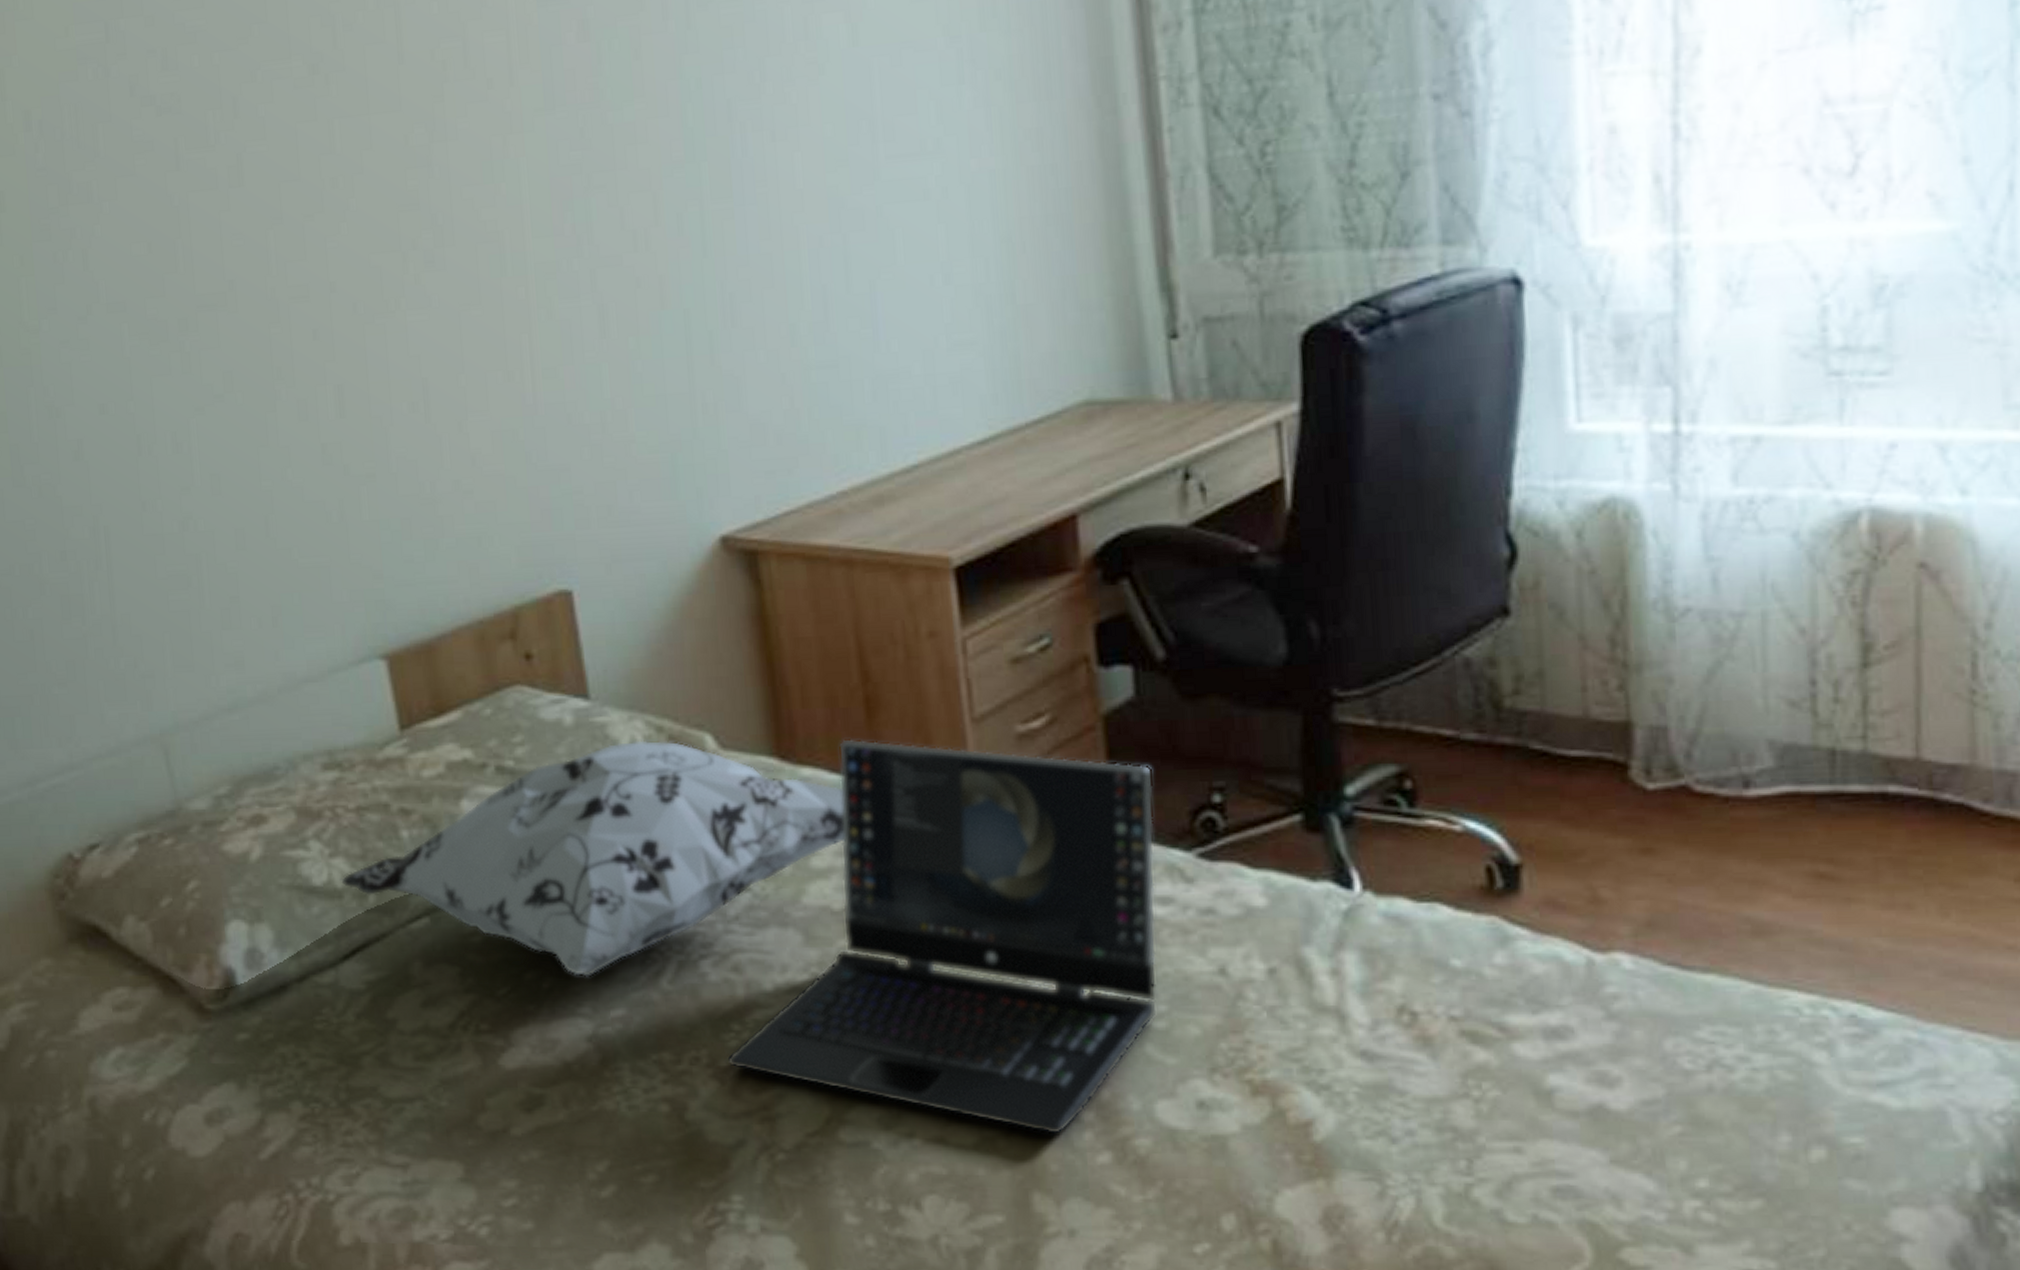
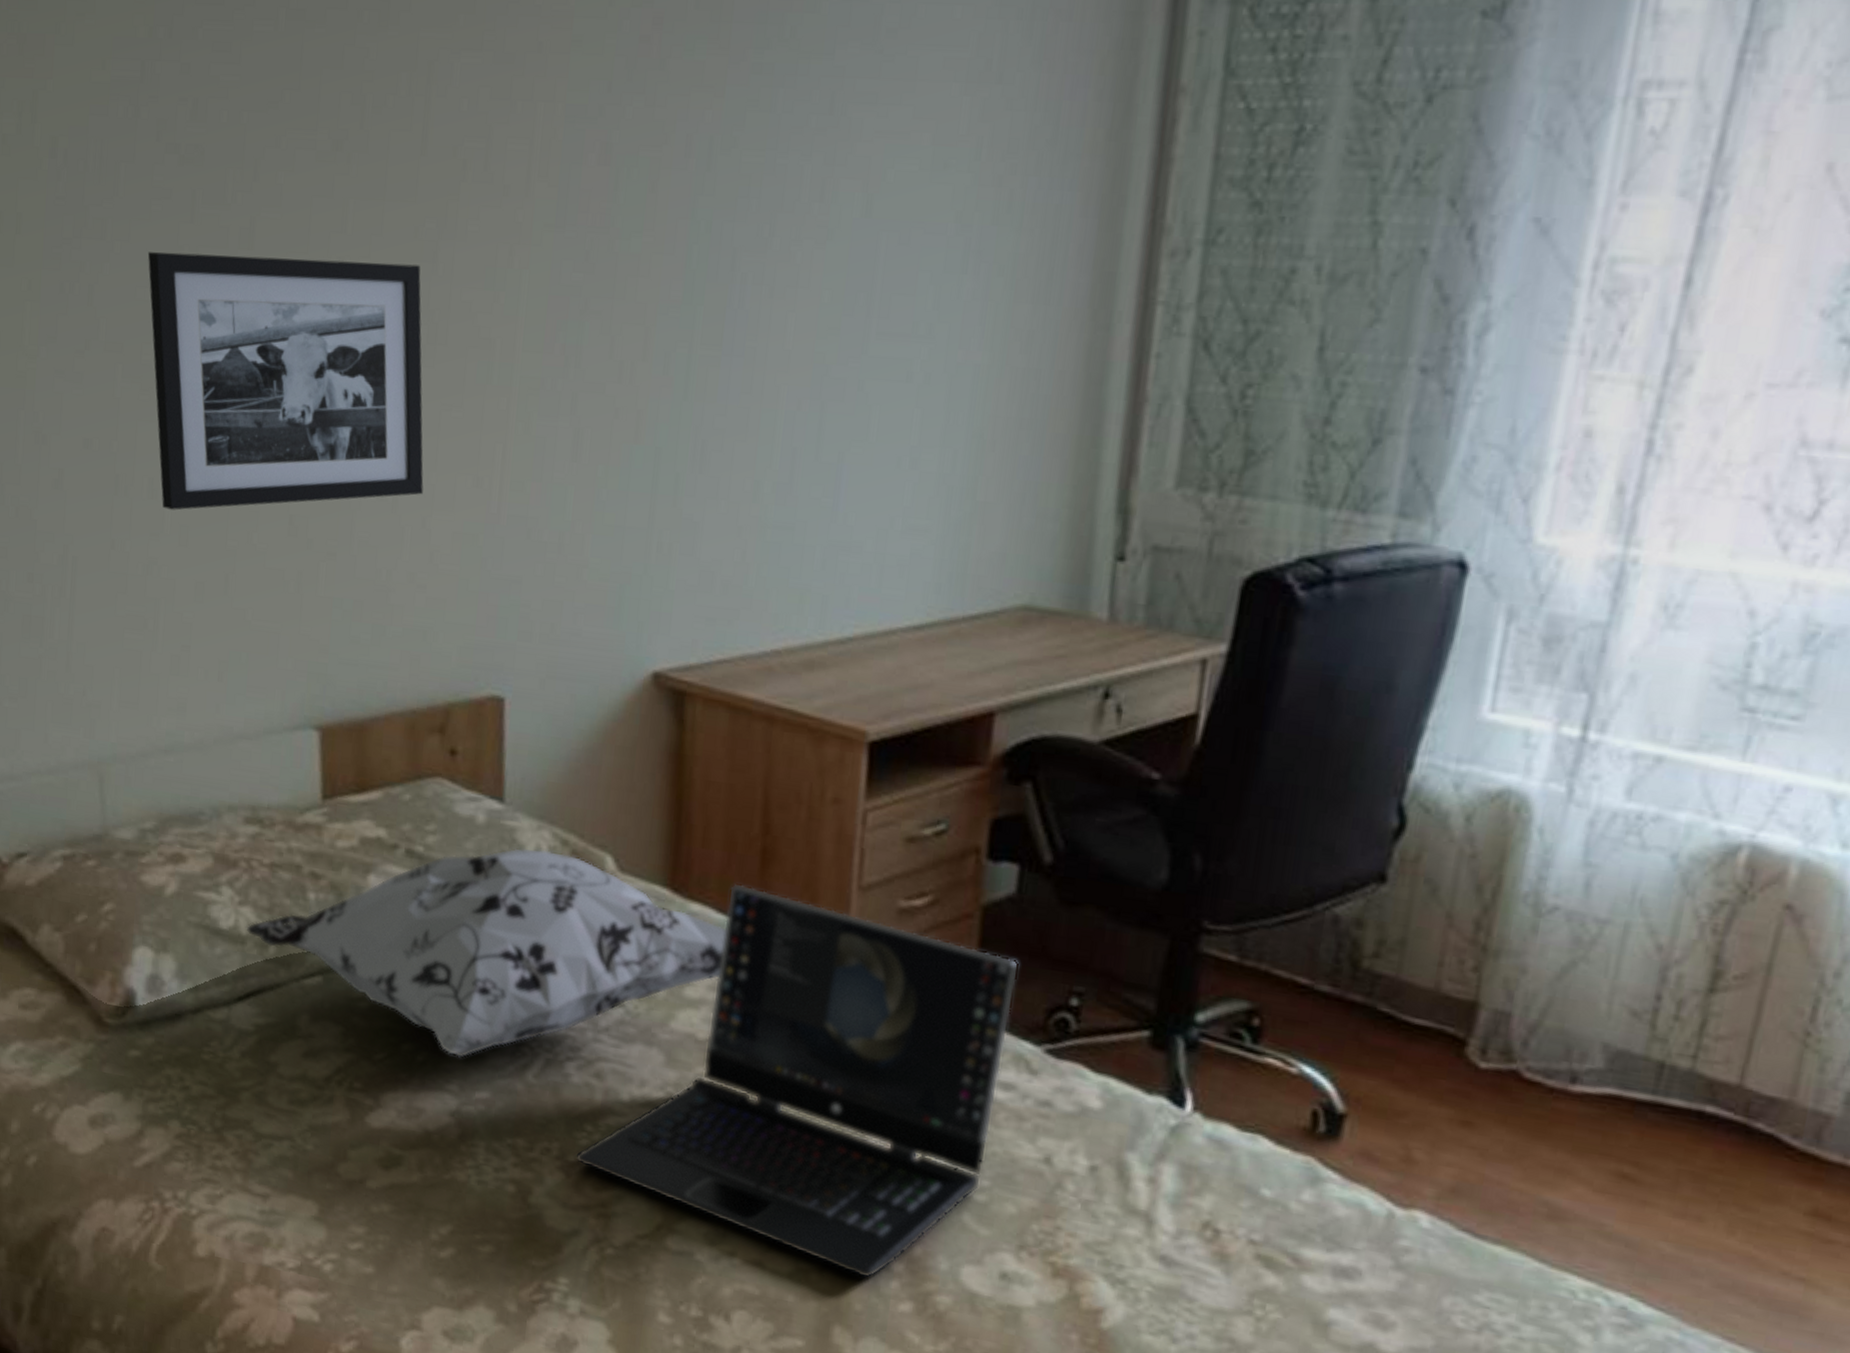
picture frame: none [137,171,454,461] -> present [147,252,424,511]

